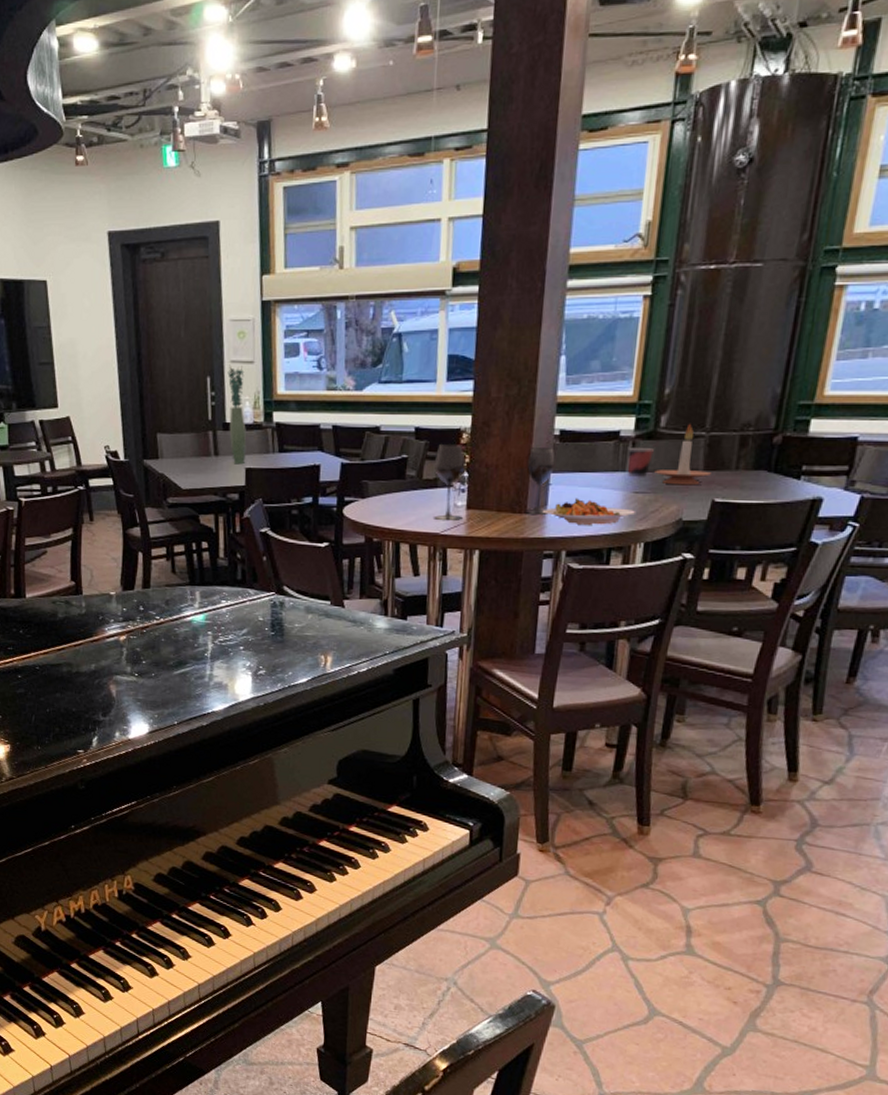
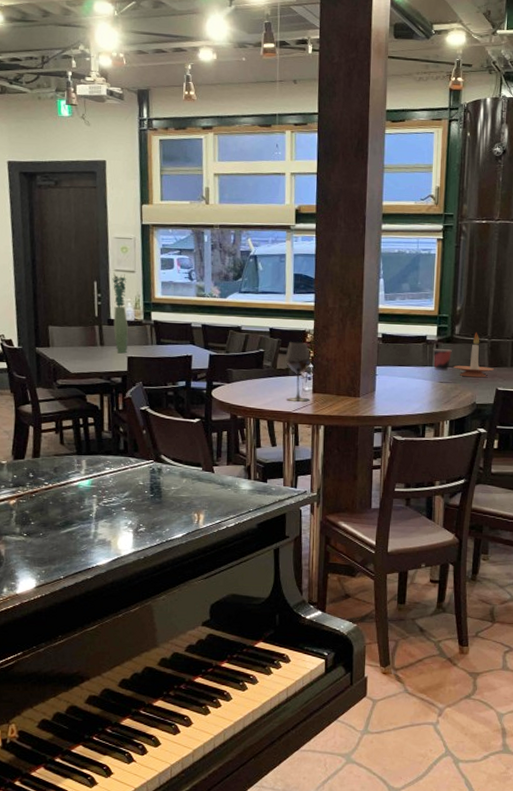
wine glass: present [525,448,555,514] -> none [358,346,380,398]
salad: present [541,498,637,526] -> none [371,385,442,407]

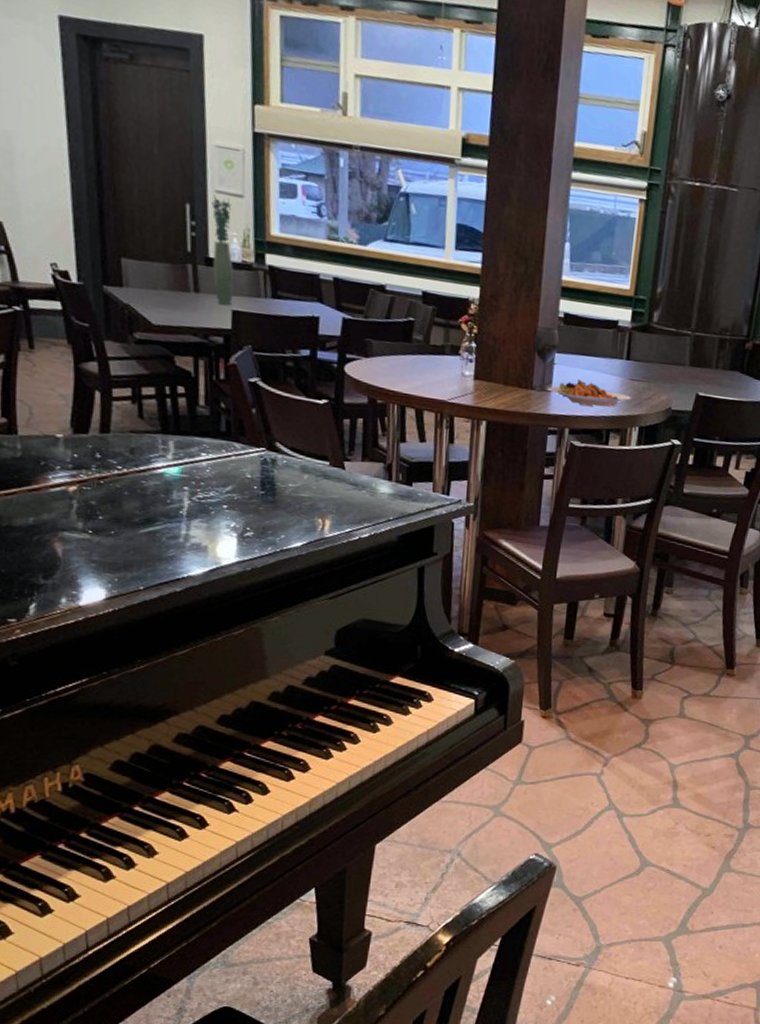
wineglass: present [285,341,310,402] -> none [441,312,474,390]
wine glass: none [358,346,380,398] -> present [531,326,560,392]
salad: none [371,385,442,407] -> present [546,379,632,407]
cup: present [433,349,452,372] -> none [624,337,648,368]
candle holder: present [453,332,494,378] -> none [648,321,695,379]

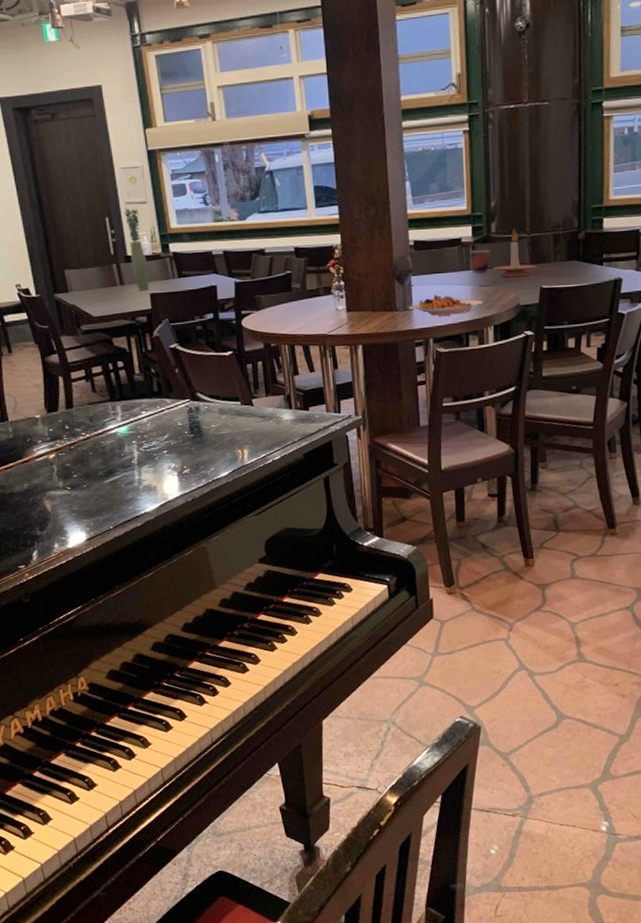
cup: none [624,337,648,368] -> present [469,250,490,275]
candle holder: none [648,321,695,379] -> present [493,228,536,278]

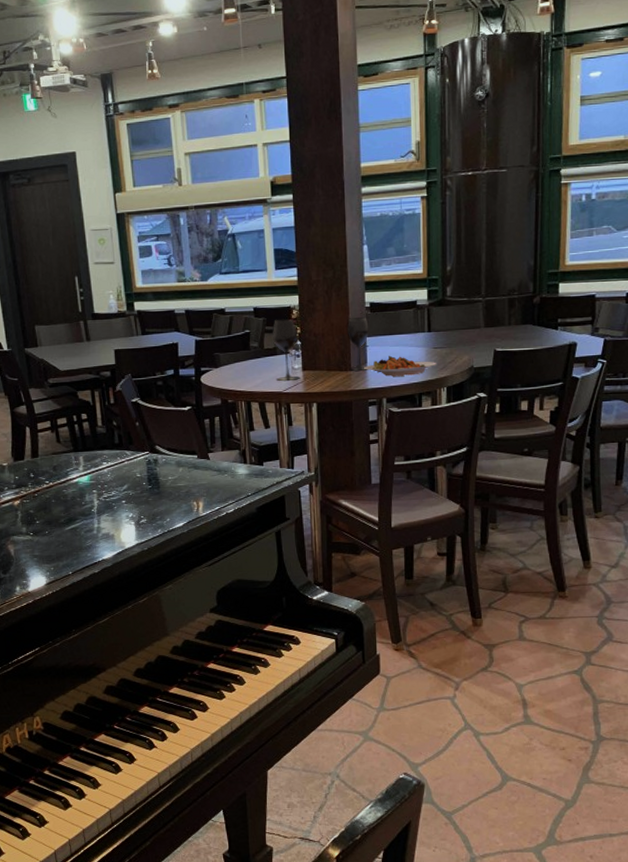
vase: present [124,206,150,291] -> none [92,266,114,347]
wineglass: none [314,258,344,323] -> present [272,318,300,381]
cup: present [469,250,490,275] -> none [424,313,445,337]
candle holder: present [493,228,536,278] -> none [447,291,490,340]

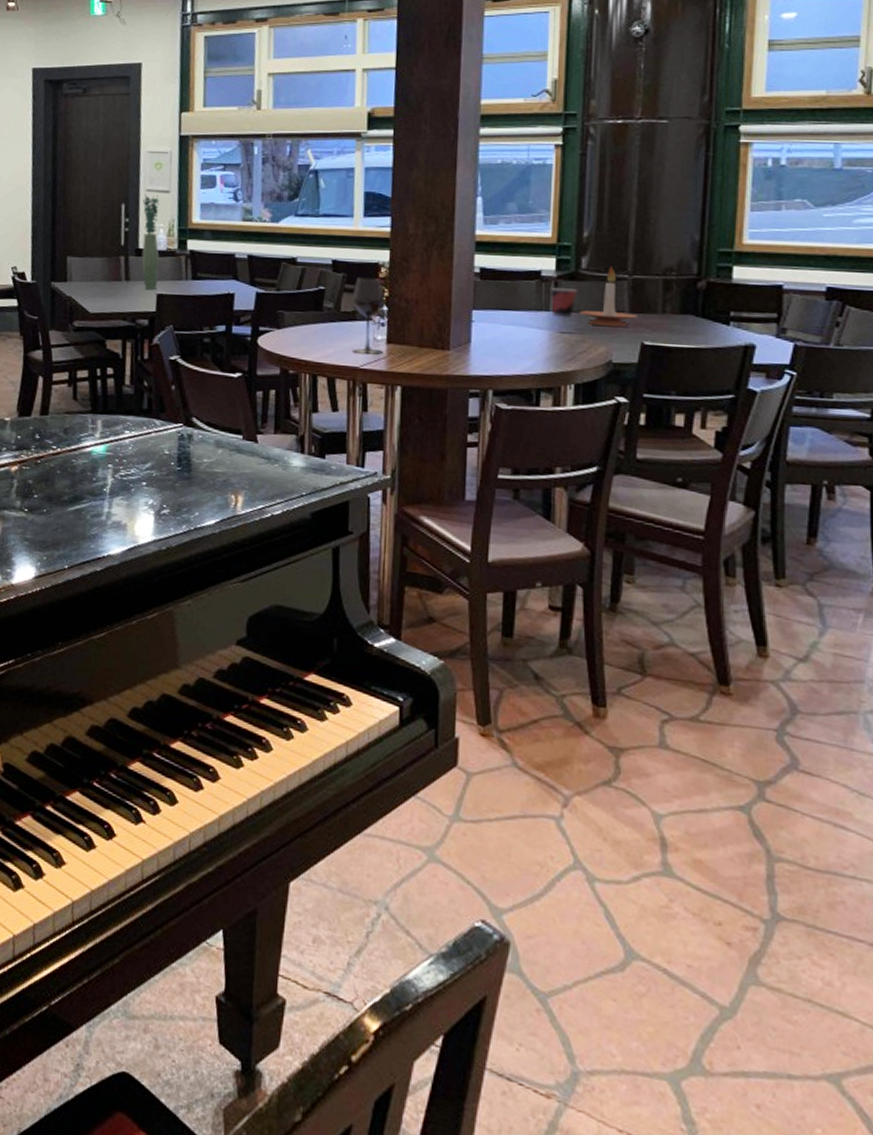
vase: none [92,266,114,347] -> present [141,193,160,291]
wine glass: present [346,317,369,371] -> none [447,284,477,352]
salad: present [363,355,438,377] -> none [465,336,564,365]
cup: none [424,313,445,337] -> present [550,288,577,319]
candle holder: none [447,291,490,340] -> present [579,265,637,328]

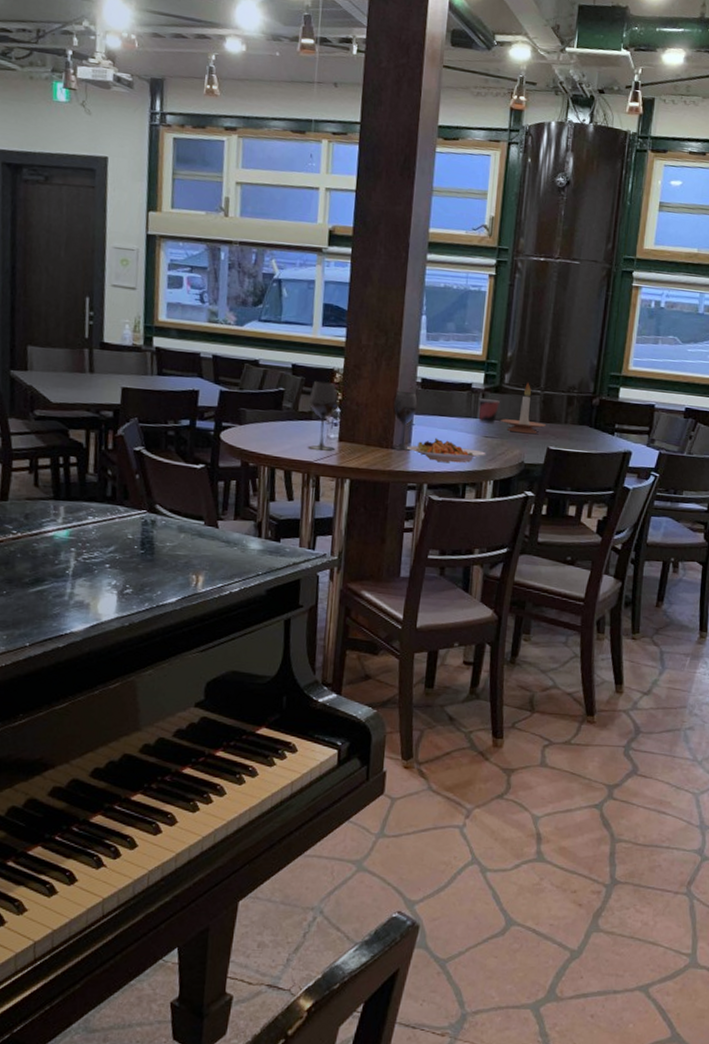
vase: present [141,193,160,291] -> none [106,288,126,384]
wine glass: none [447,284,477,352] -> present [391,391,418,451]
salad: none [465,336,564,365] -> present [406,438,487,463]

